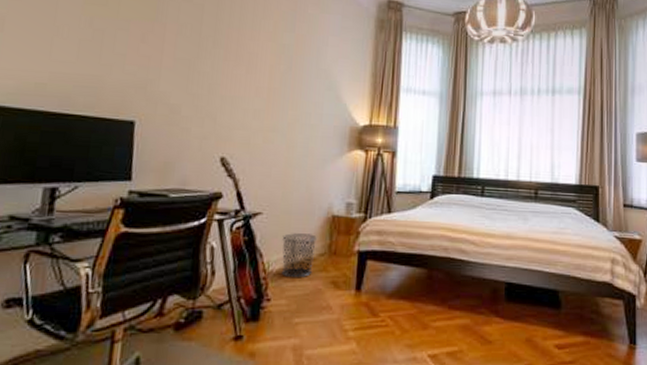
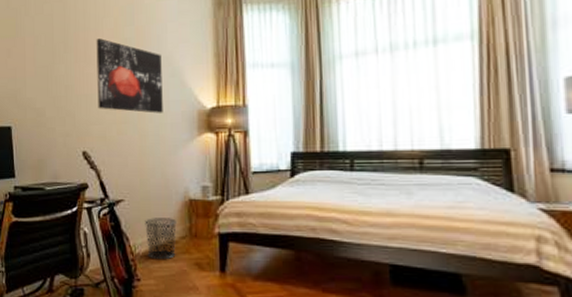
wall art: none [244,39,320,125] -> present [96,38,163,113]

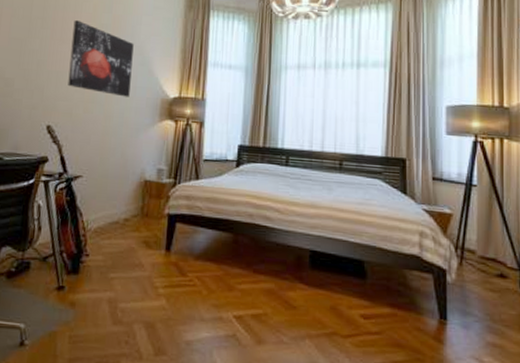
waste bin: present [145,218,177,260] -> none [98,195,130,237]

